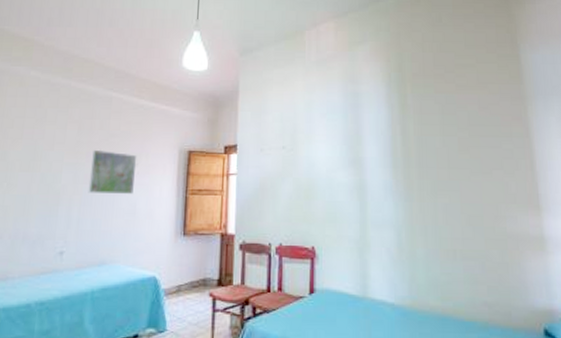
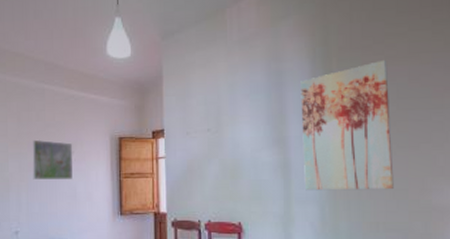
wall art: none [376,88,469,216] -> present [300,59,394,191]

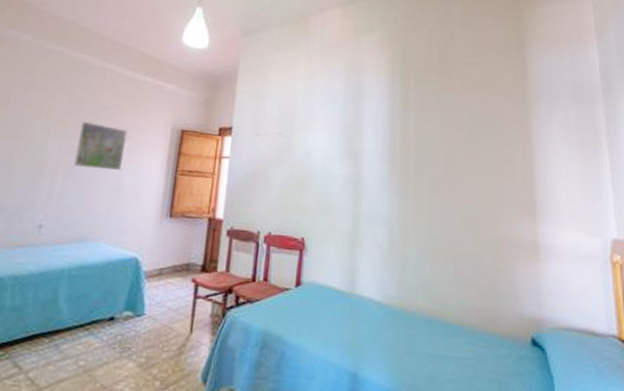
wall art: present [300,59,394,191] -> none [375,86,465,217]

